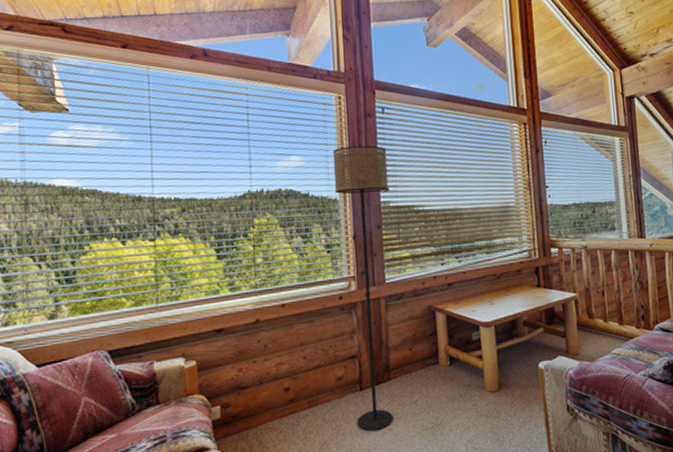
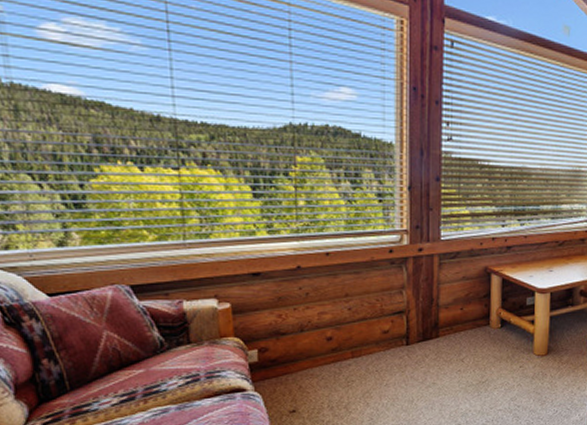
floor lamp: present [332,145,394,432] -> none [390,82,453,384]

